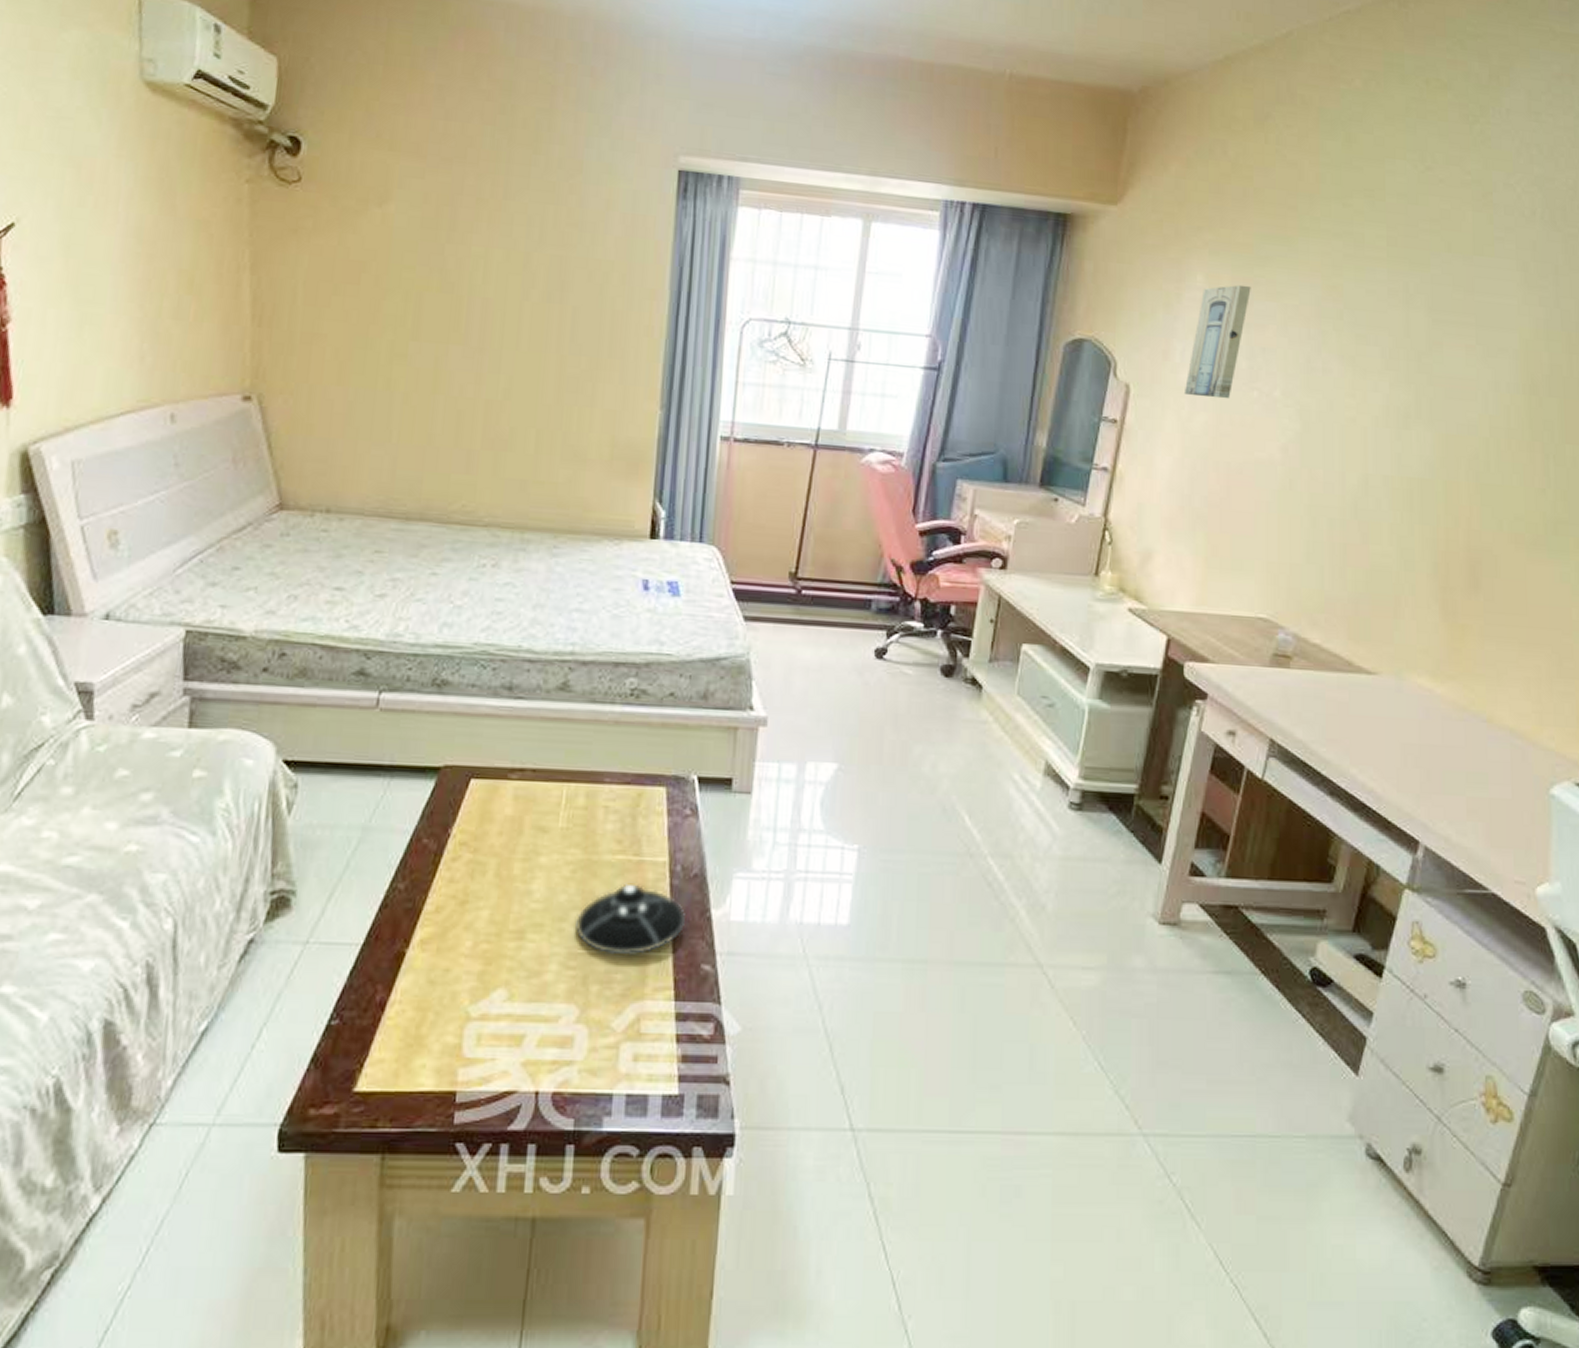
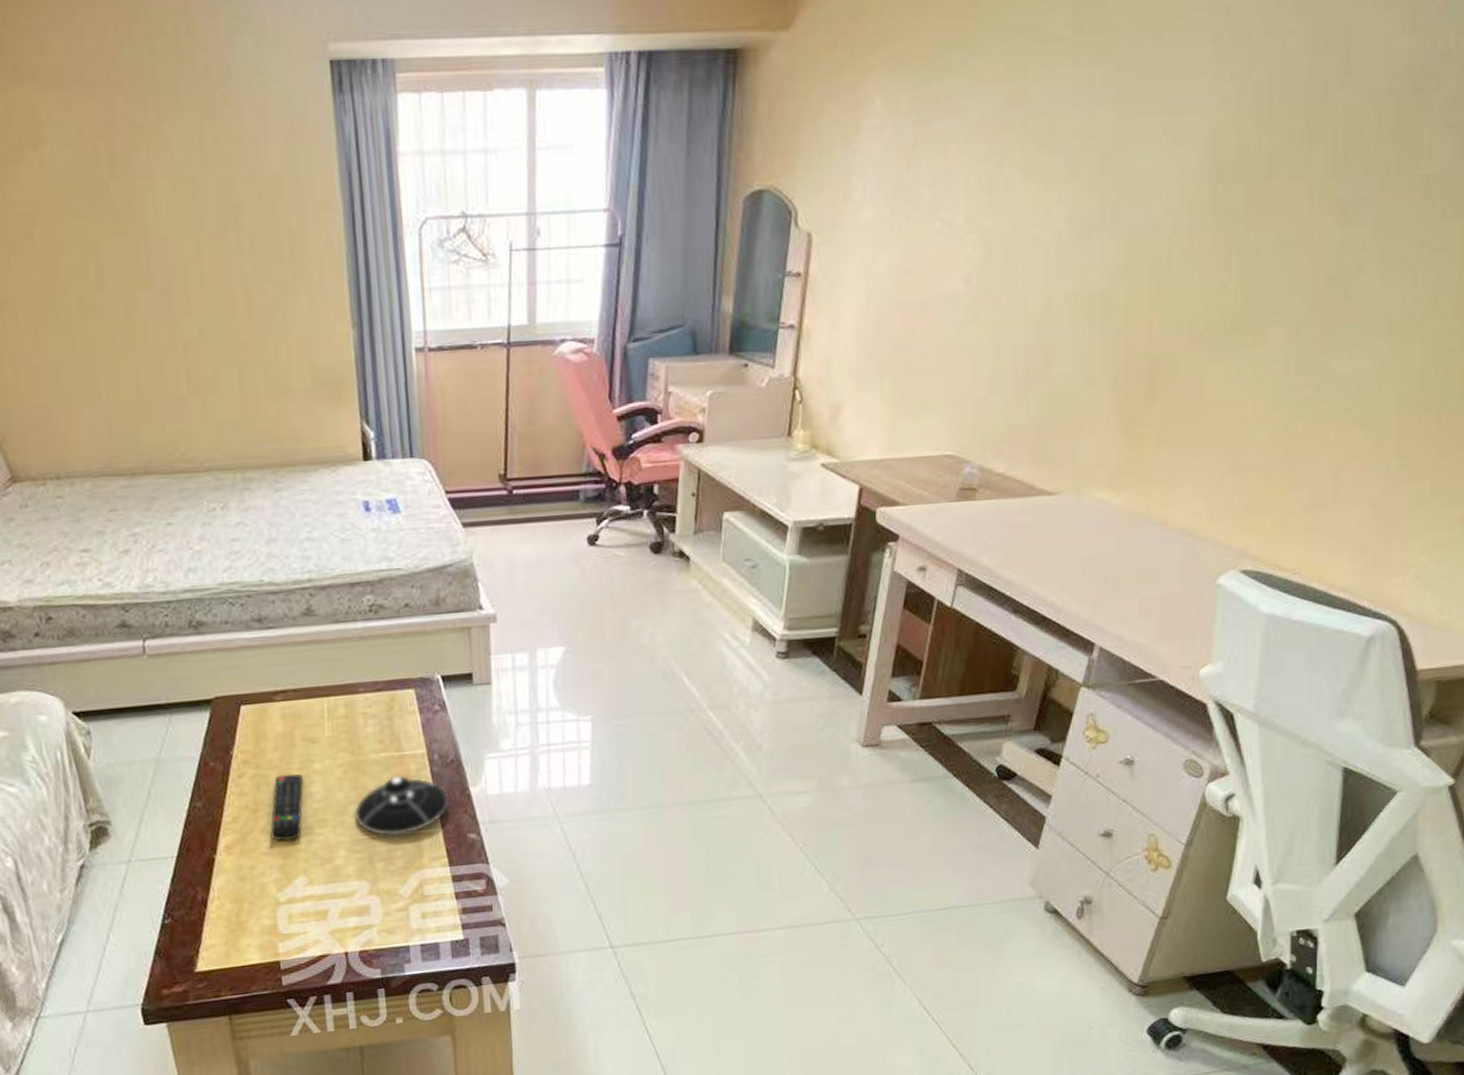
remote control: none [475,864,525,944] -> present [270,773,304,841]
wall art: present [1183,284,1251,399] -> none [866,103,931,236]

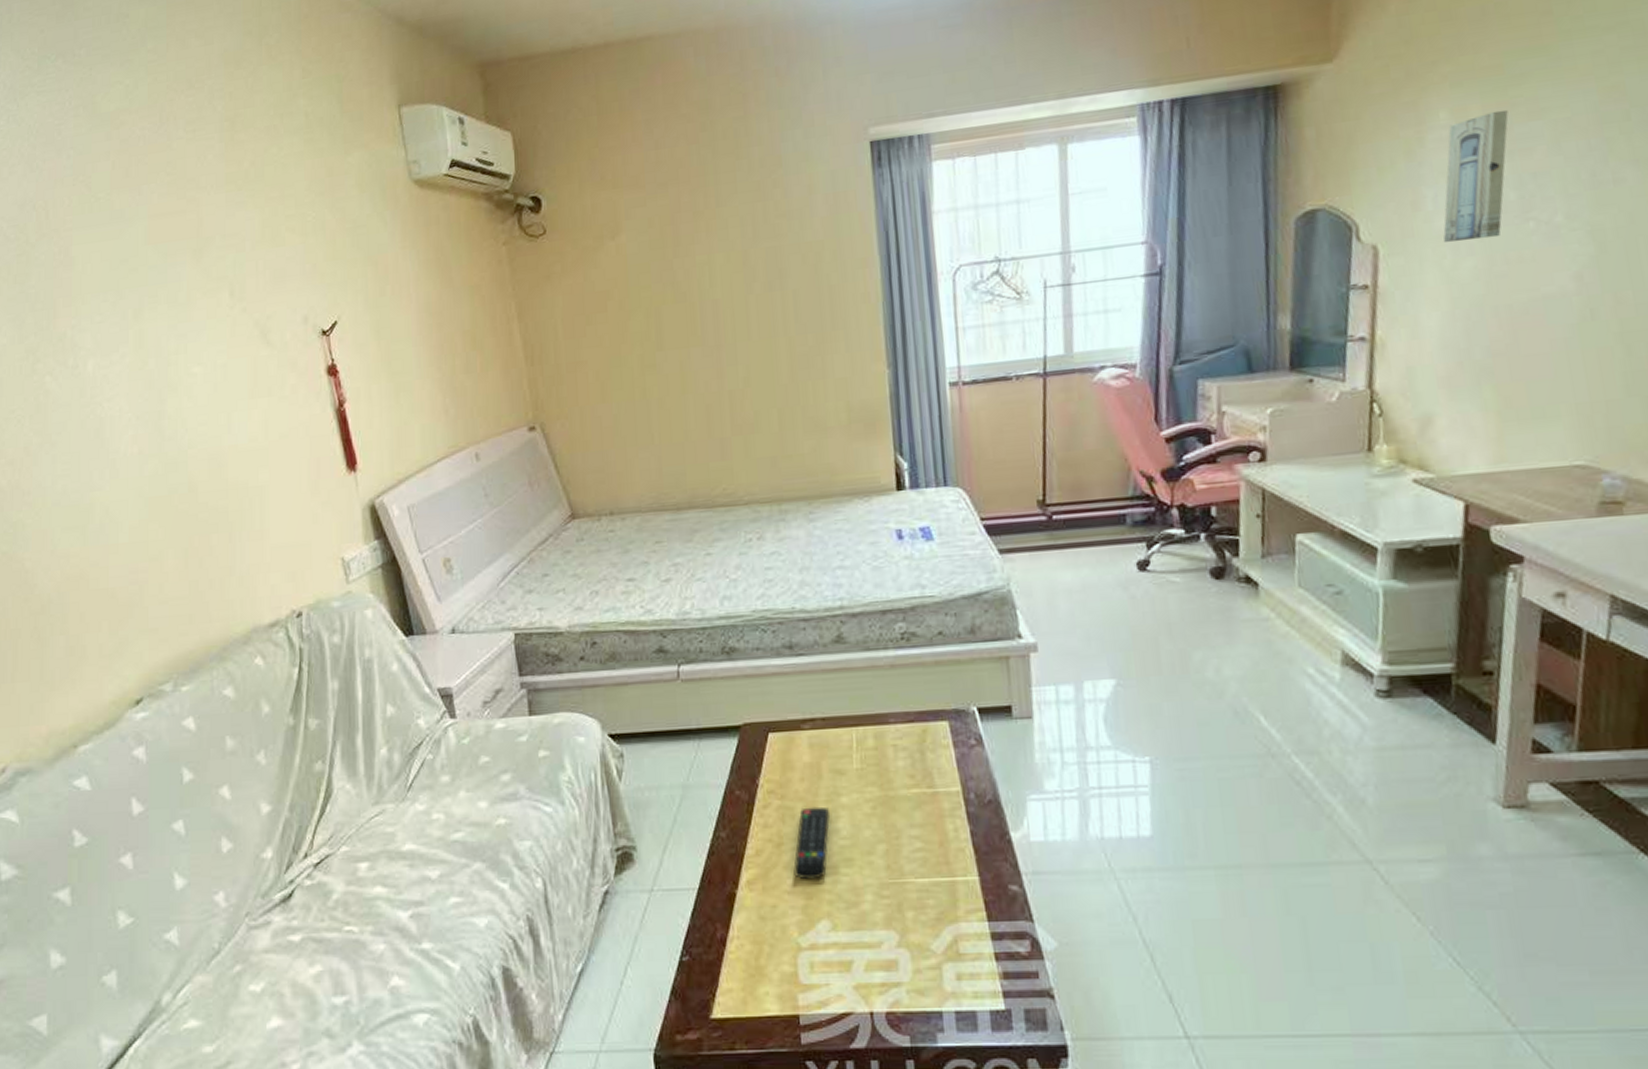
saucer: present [354,775,449,837] -> none [883,814,987,882]
wall art: none [866,103,931,236] -> present [1443,109,1509,243]

